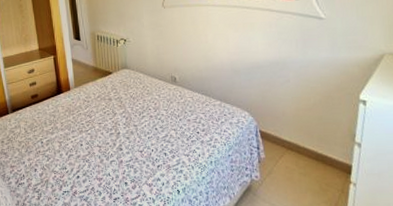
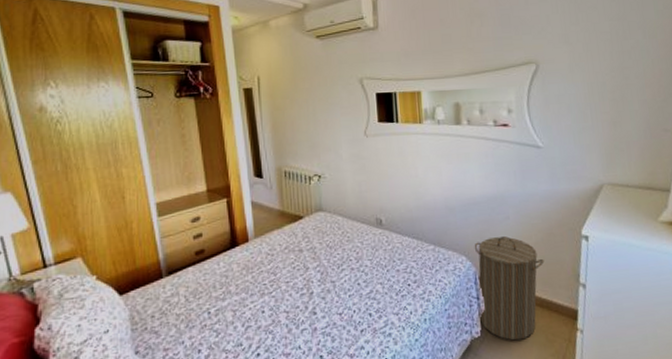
laundry hamper: none [256,97,321,186] -> present [474,236,544,341]

